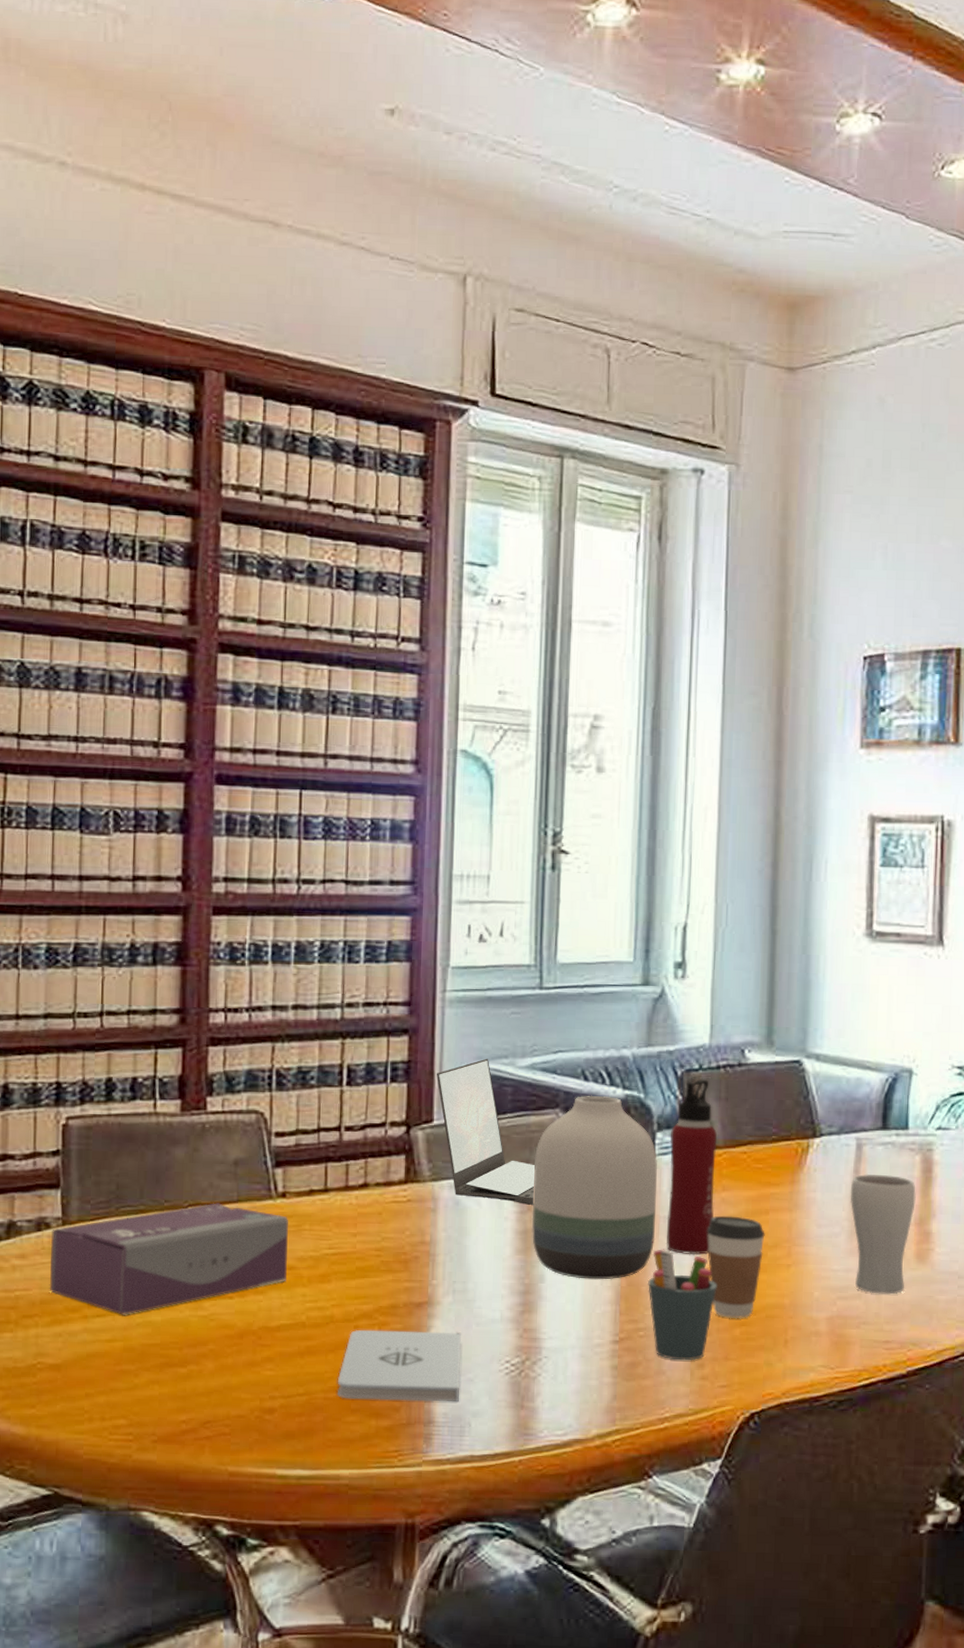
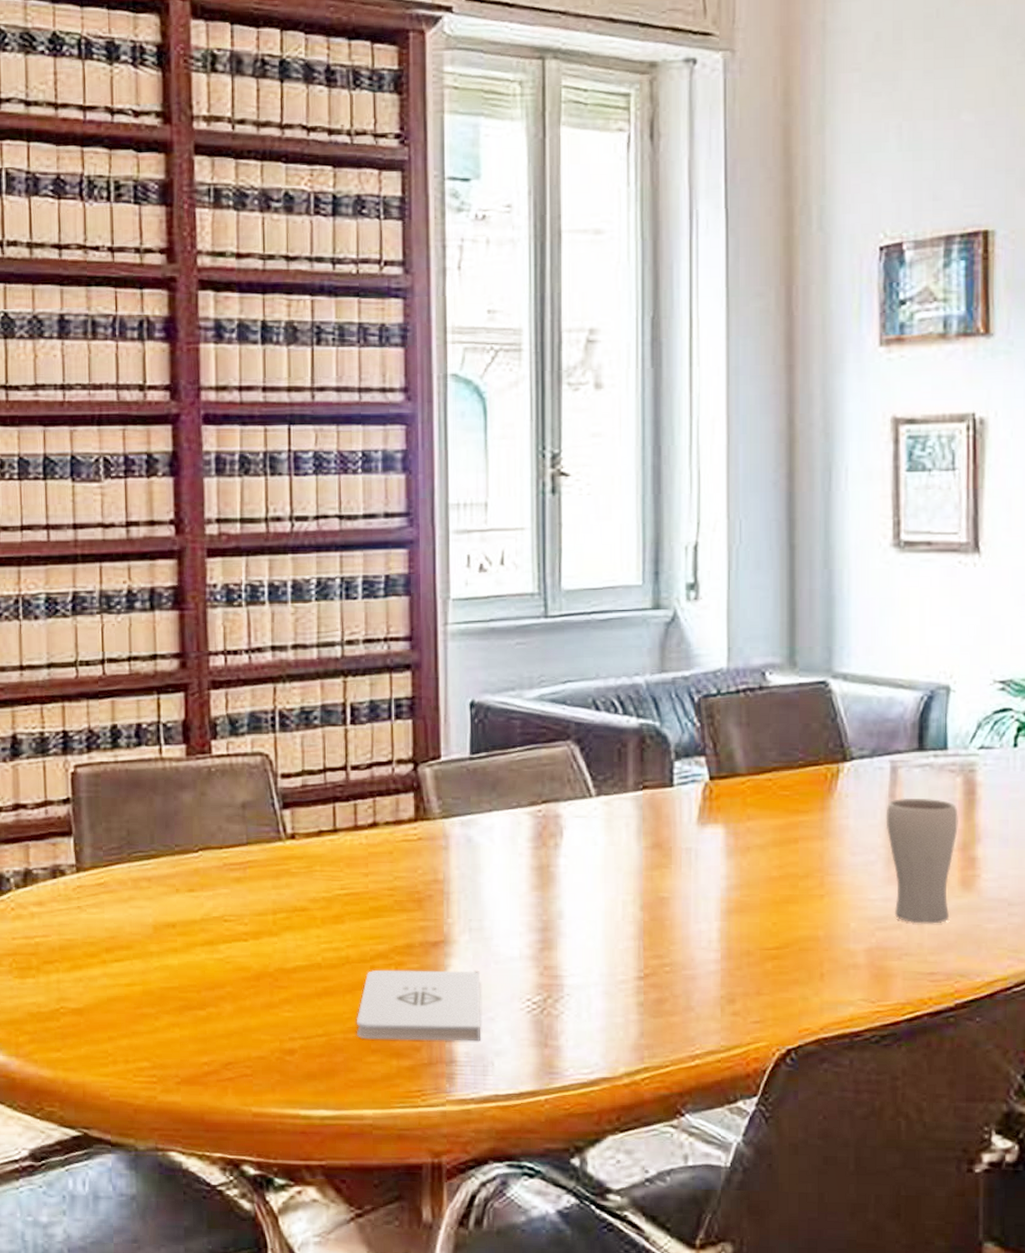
tissue box: present [49,1203,288,1315] -> none [66,846,300,959]
laptop: present [437,1058,536,1205] -> none [442,691,549,840]
vase: present [531,1095,657,1280] -> none [547,725,678,915]
pen holder: present [648,1249,716,1361] -> none [672,882,745,996]
water bottle: present [666,1078,717,1255] -> none [689,703,740,888]
coffee cup: present [707,1215,765,1319] -> none [733,846,795,953]

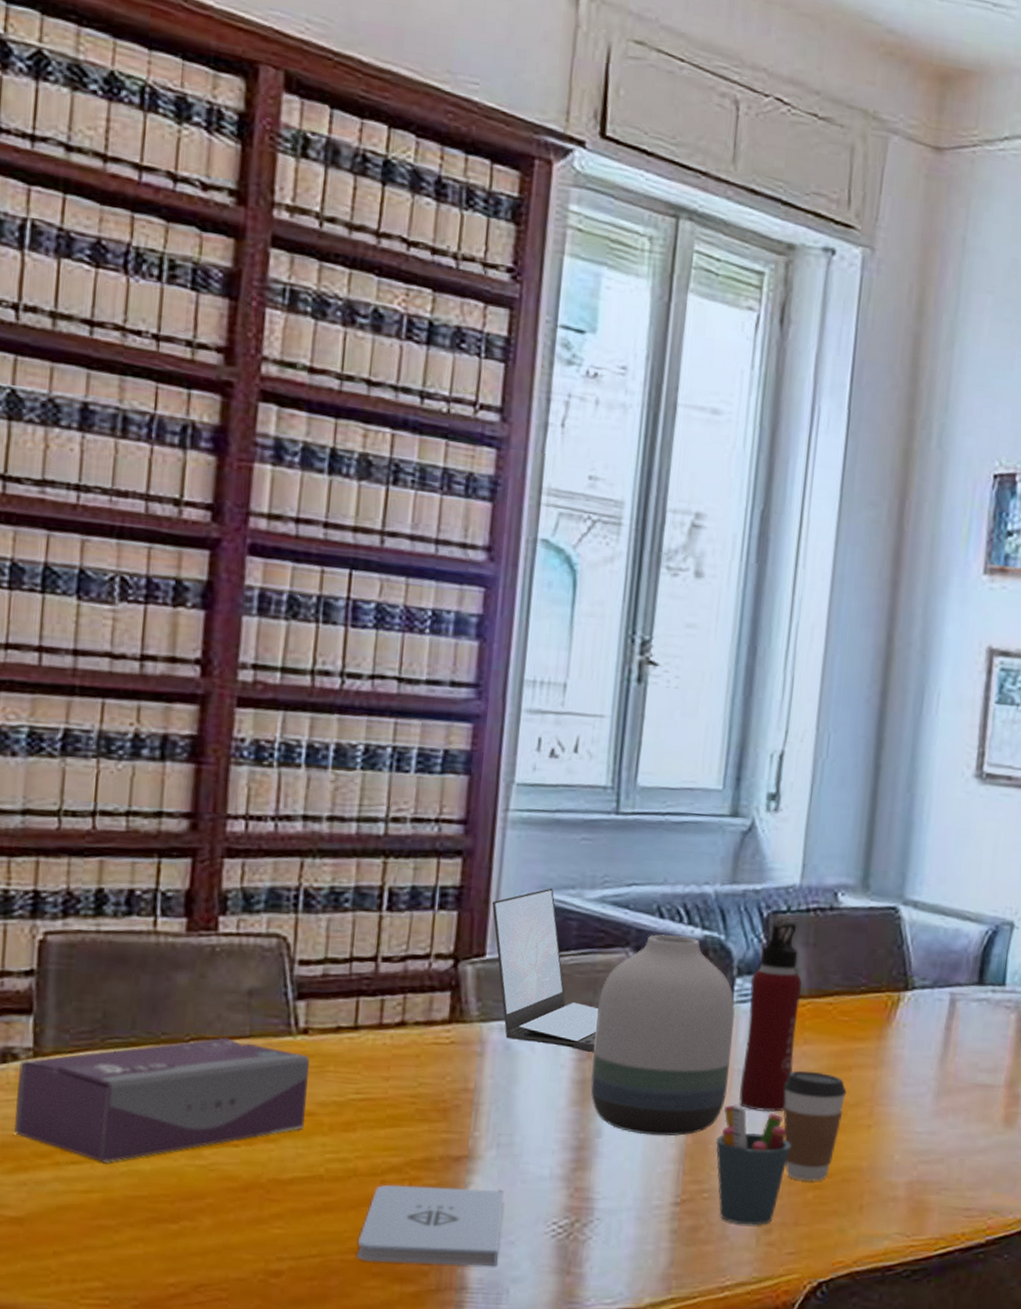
tissue box: none [66,846,300,959] -> present [13,1037,310,1163]
laptop: none [442,691,549,840] -> present [492,888,600,1052]
vase: none [547,725,678,915] -> present [590,934,735,1137]
pen holder: none [672,882,745,996] -> present [715,1104,791,1226]
water bottle: none [689,703,740,888] -> present [738,921,802,1113]
coffee cup: none [733,846,795,953] -> present [783,1070,847,1182]
drinking glass: present [886,798,958,924] -> none [938,1031,1009,1160]

